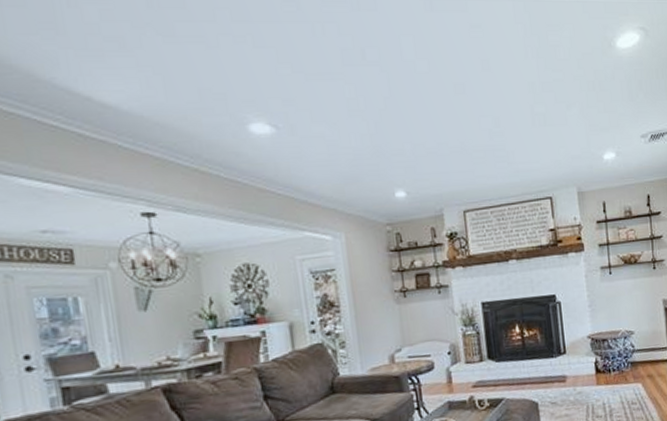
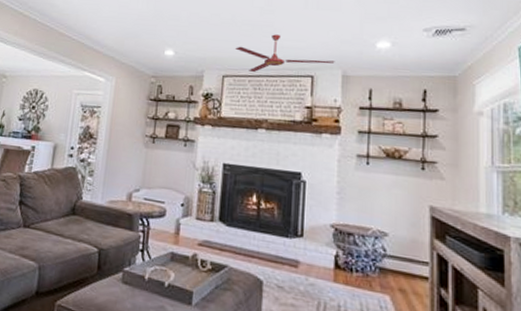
ceiling fan: none [471,158,570,203] -> present [235,34,335,73]

